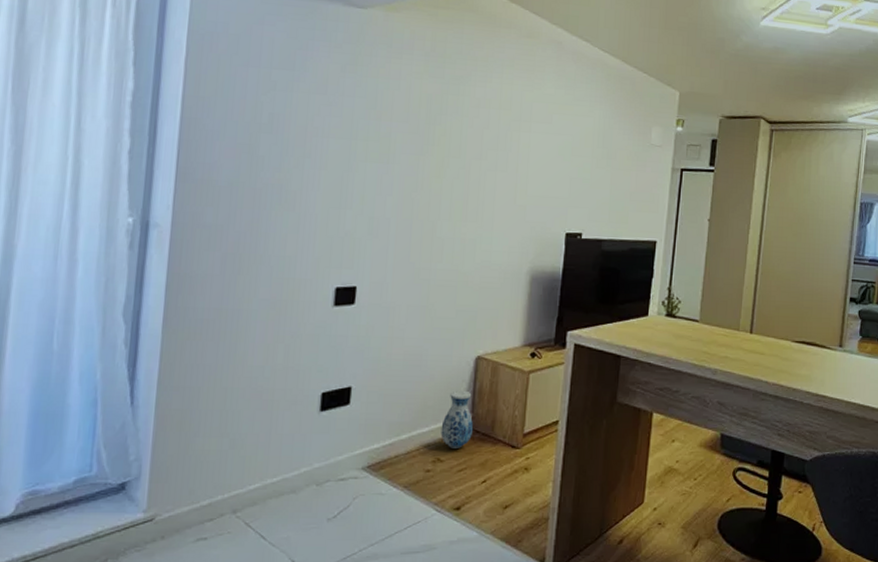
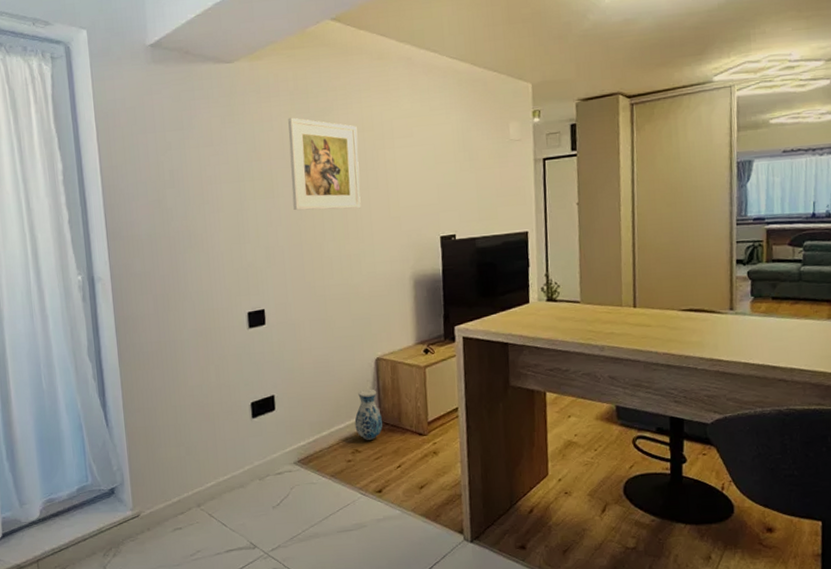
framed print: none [409,80,494,191] -> present [288,117,361,211]

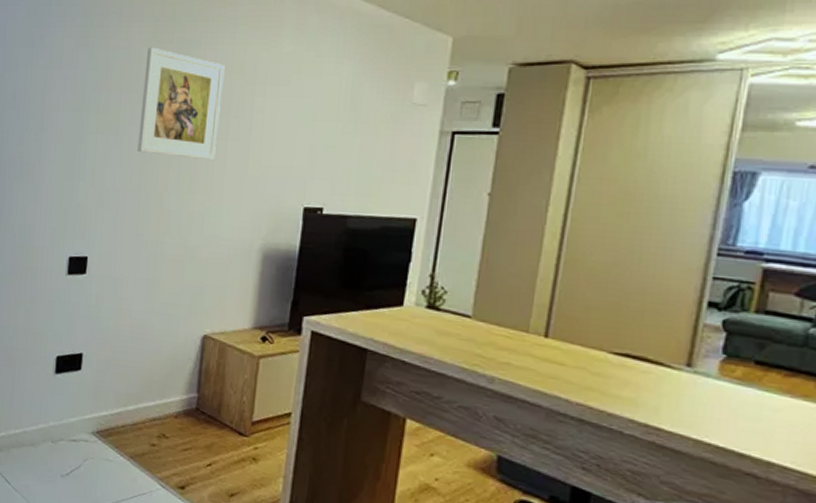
vase: present [354,389,383,440] -> none [166,367,199,427]

